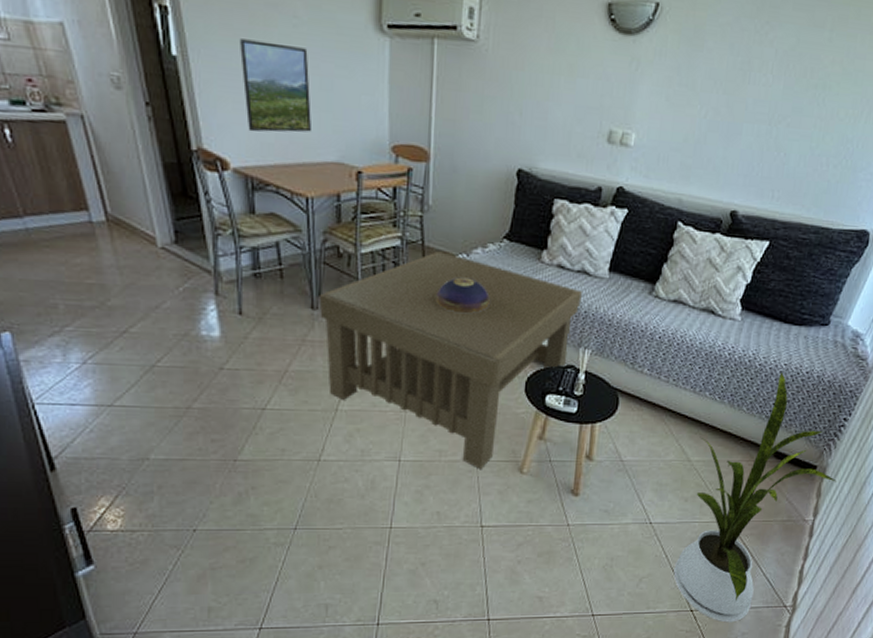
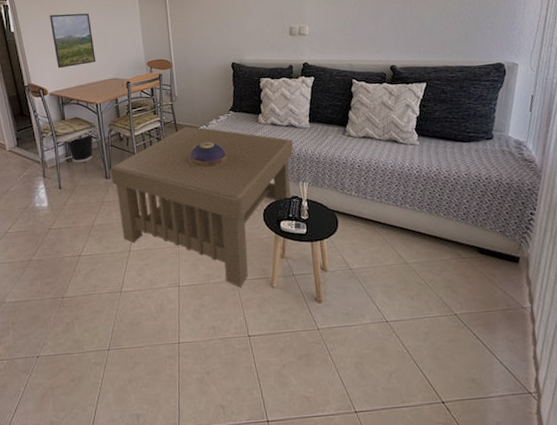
wastebasket: none [254,233,298,282] -> present [66,128,93,163]
house plant: present [673,372,837,623] -> none [412,181,541,413]

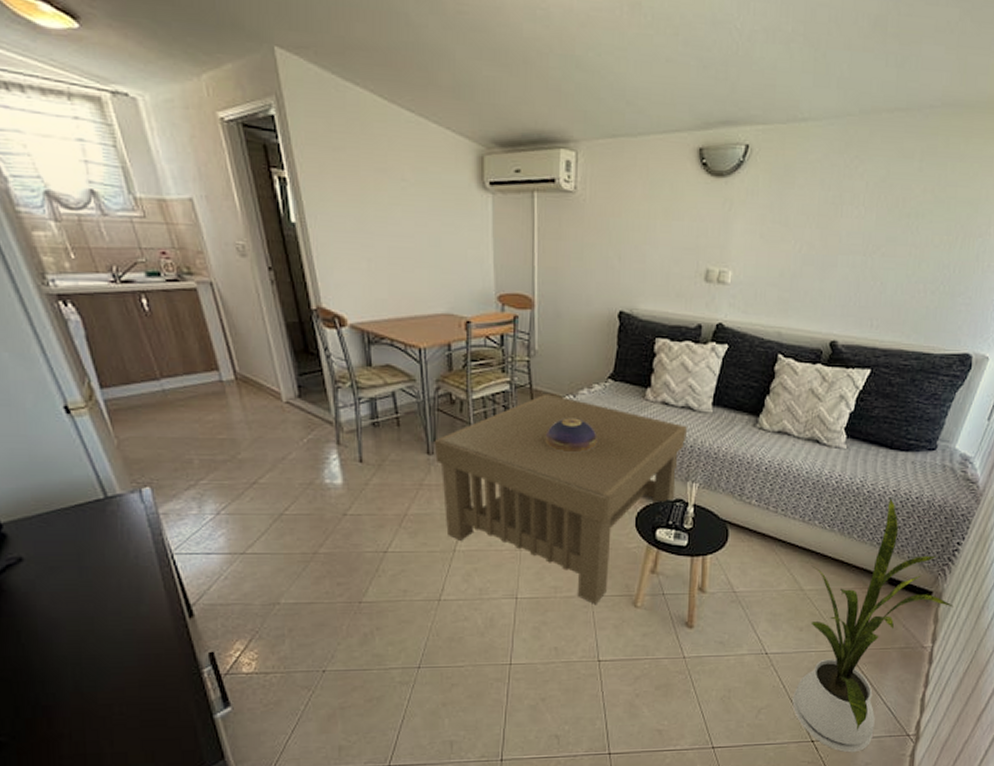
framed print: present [49,13,96,69] -> none [352,203,423,290]
wastebasket: present [66,128,93,163] -> none [372,382,413,430]
house plant: none [412,181,541,413] -> present [792,498,954,753]

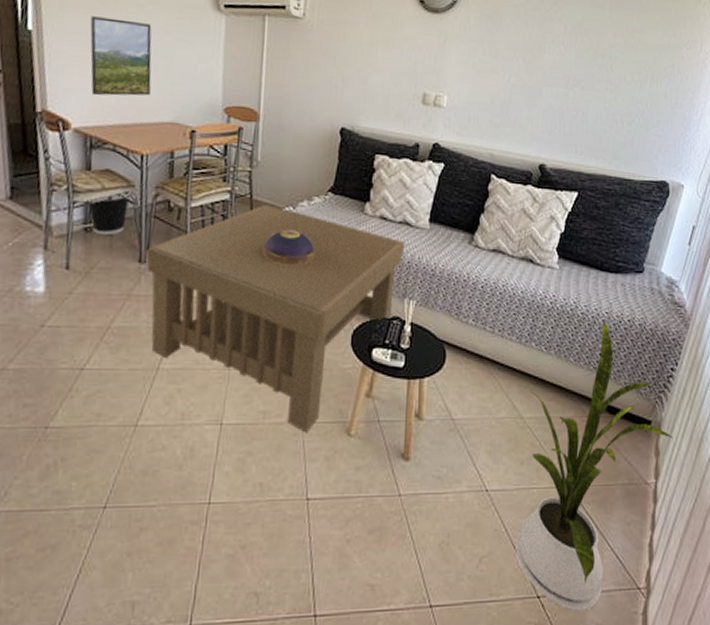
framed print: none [352,203,423,290] -> present [89,16,152,96]
wastebasket: none [372,382,413,430] -> present [87,188,131,236]

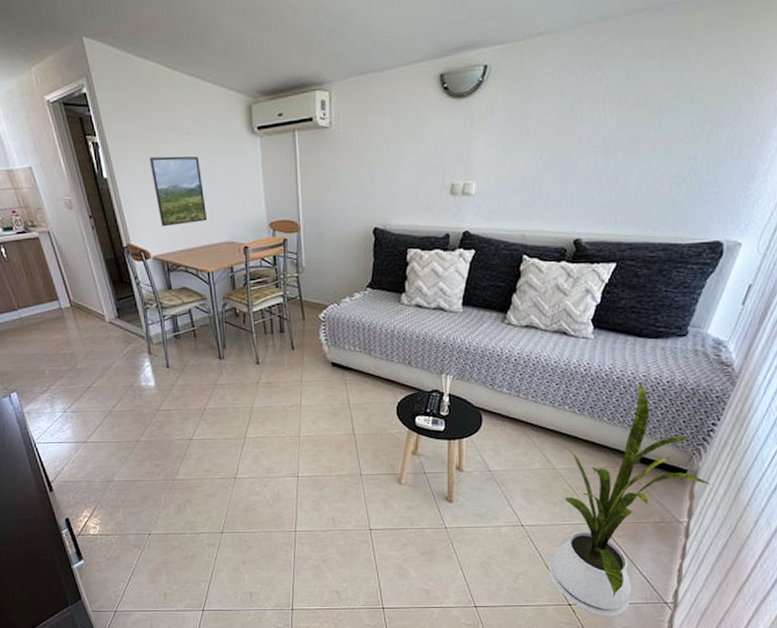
wastebasket: present [87,188,131,236] -> none [173,301,205,340]
coffee table: present [147,204,404,432] -> none [224,303,439,481]
decorative bowl: present [262,229,316,265] -> none [315,323,360,352]

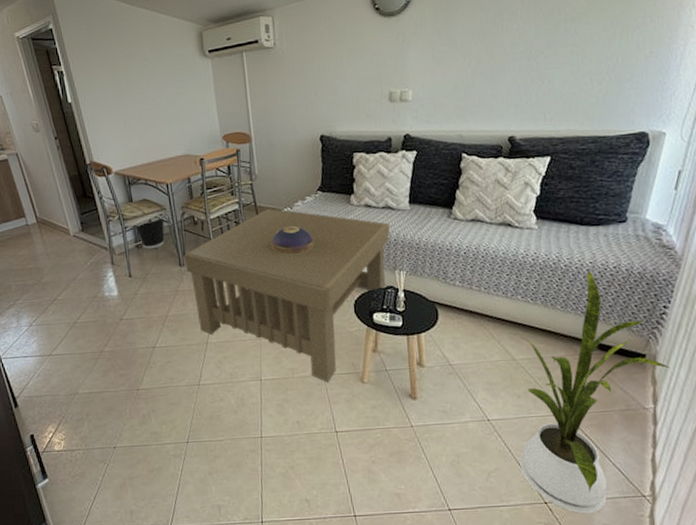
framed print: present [149,156,208,227] -> none [109,79,165,144]
wastebasket: none [173,301,205,340] -> present [134,211,165,250]
coffee table: none [224,303,439,481] -> present [184,208,390,382]
decorative bowl: none [315,323,360,352] -> present [270,225,314,254]

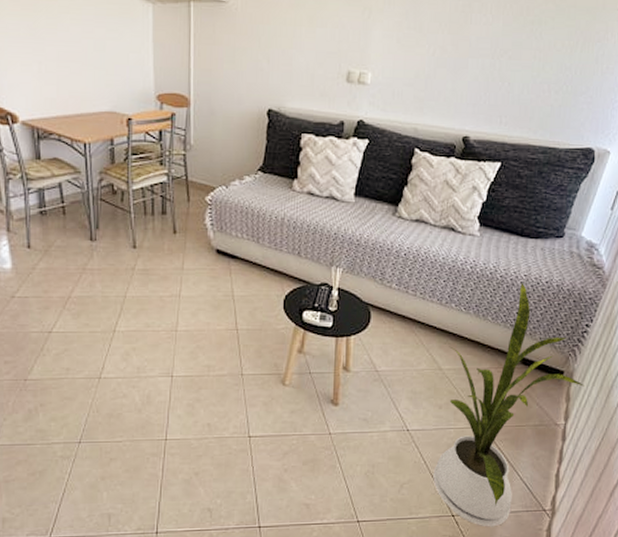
wastebasket: present [134,211,165,250] -> none [40,174,78,218]
coffee table: present [184,208,390,382] -> none [96,185,331,382]
decorative bowl: present [270,225,314,254] -> none [199,207,248,239]

